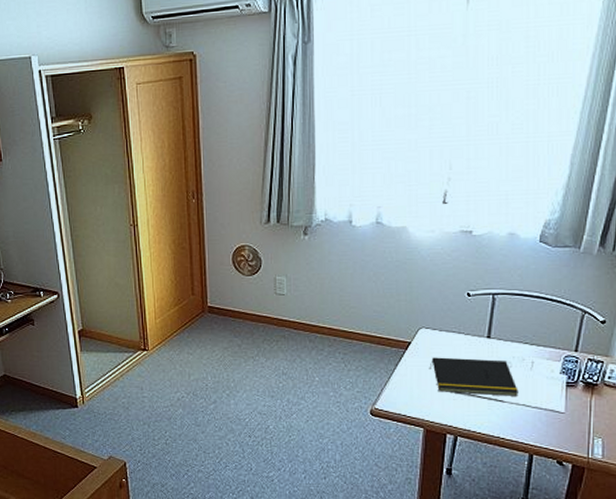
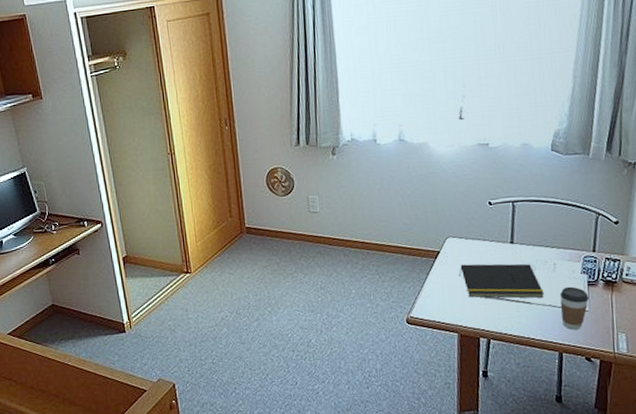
coffee cup: none [534,386,566,431] -> present [560,286,589,330]

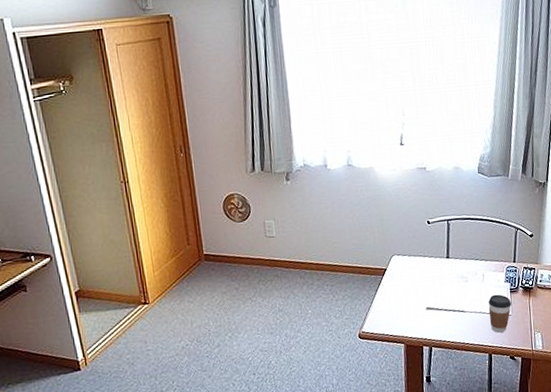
notepad: present [459,263,544,298] -> none [404,276,476,310]

